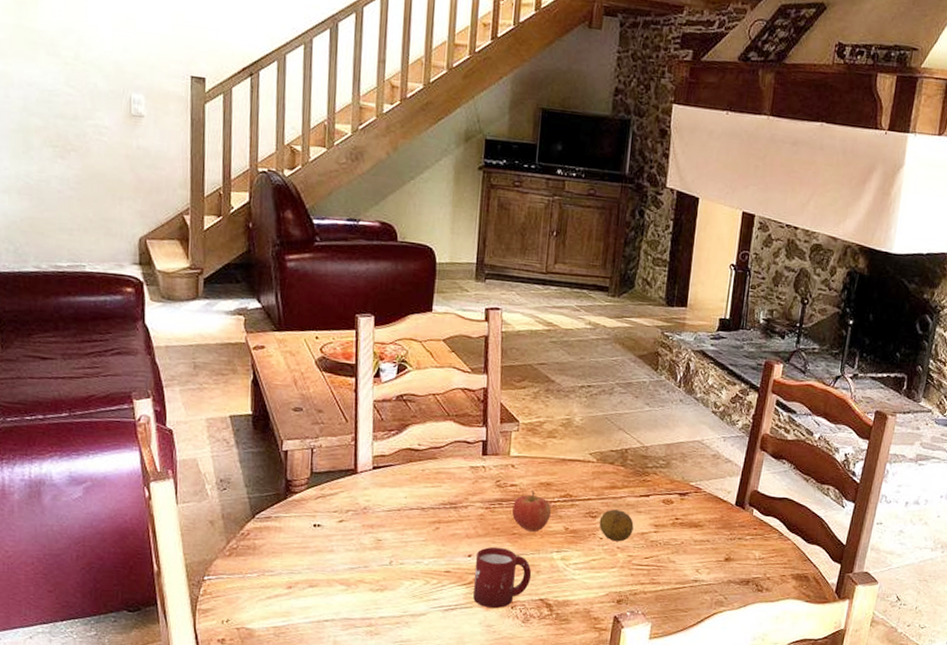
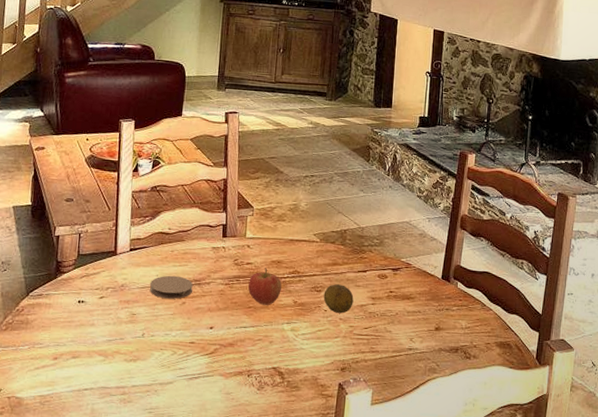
coaster: none [397,497,448,524] -> present [150,275,193,299]
cup: present [473,546,532,609] -> none [214,319,266,377]

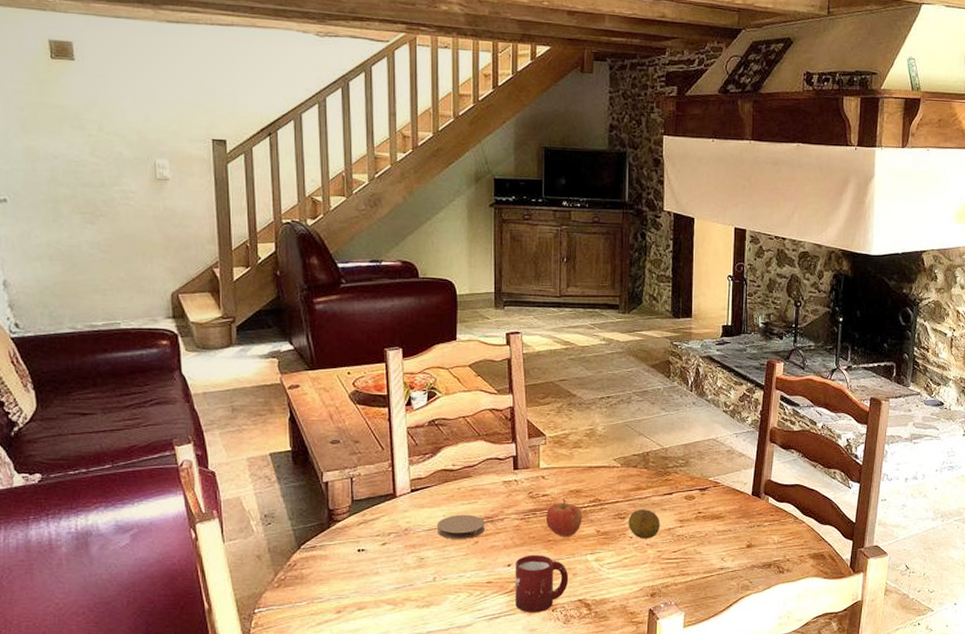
cup: none [214,319,266,377] -> present [515,554,569,613]

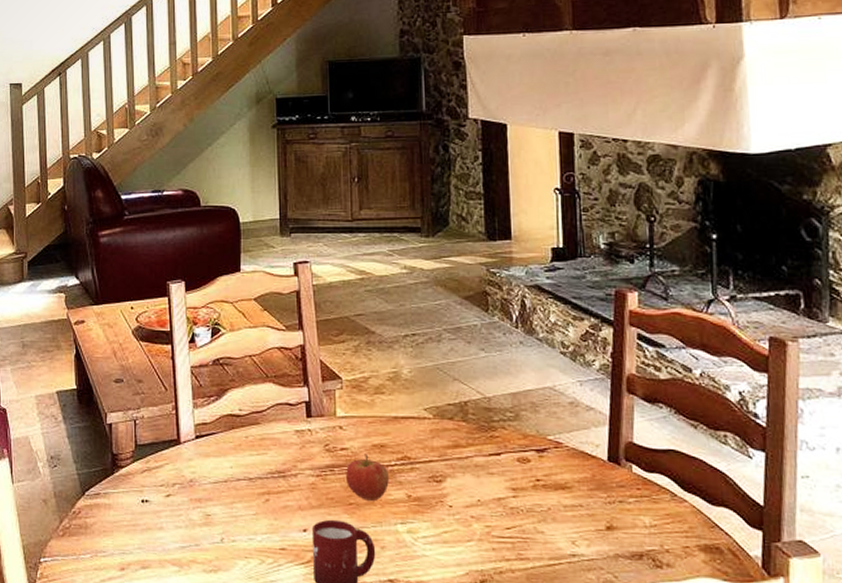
coaster: present [437,514,485,539] -> none [224,466,276,496]
fruit: present [628,509,660,539] -> none [446,472,487,510]

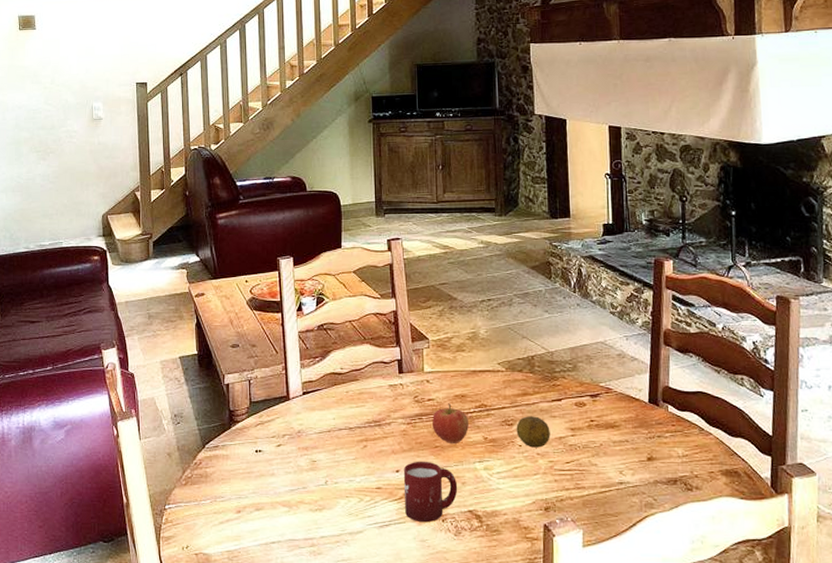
fruit: none [446,472,487,510] -> present [516,416,550,448]

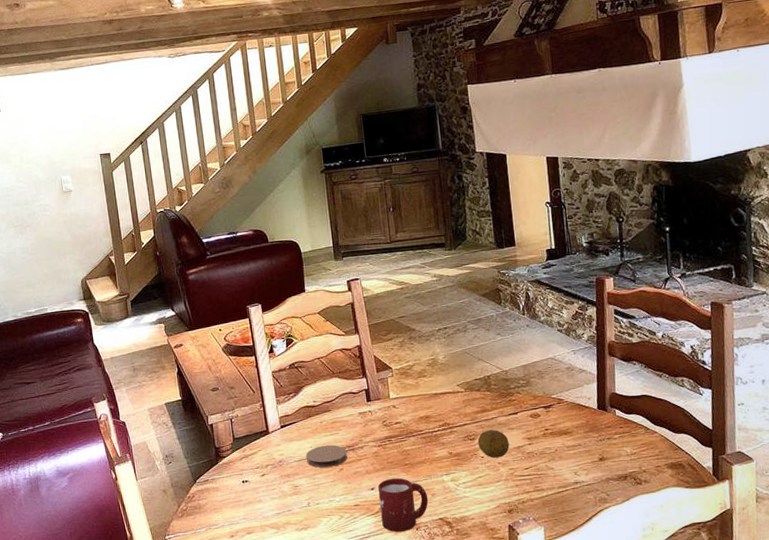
coaster: none [328,418,373,442] -> present [306,444,348,468]
apple: present [432,403,469,443] -> none [401,424,435,460]

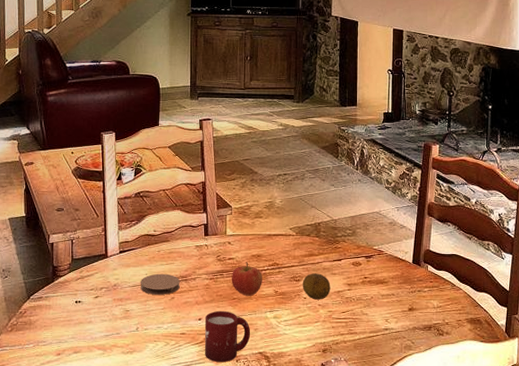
apple: none [401,424,435,460] -> present [232,262,262,296]

